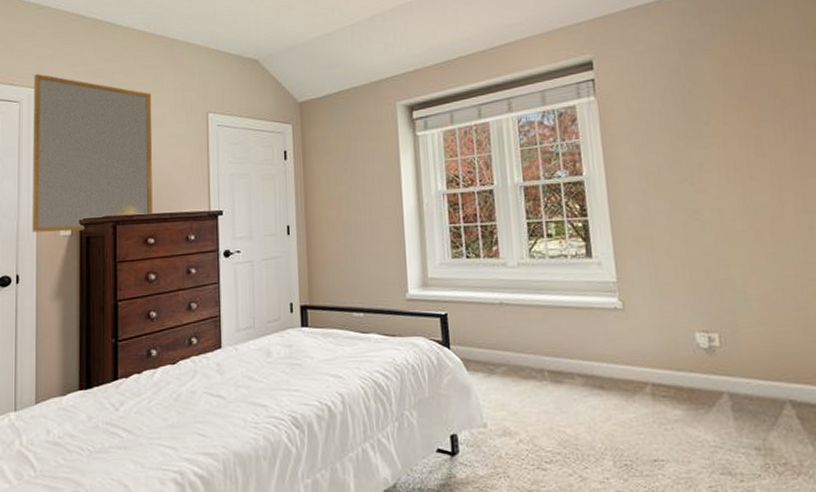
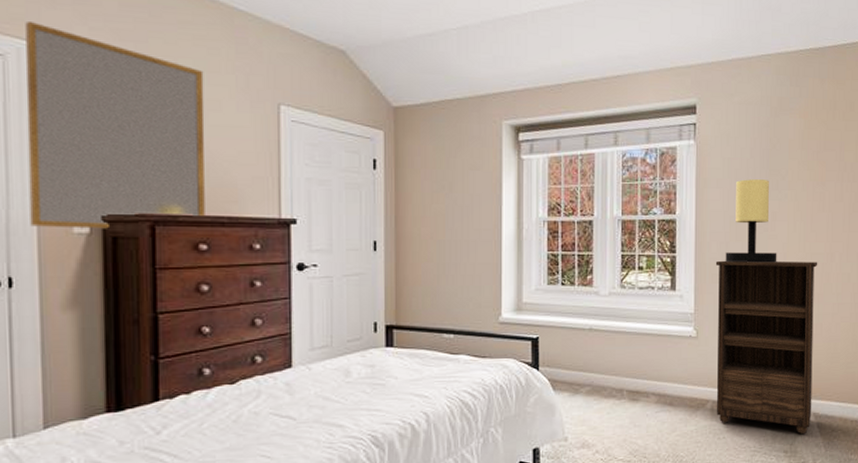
bookshelf: none [635,215,787,426] -> present [715,260,818,434]
table lamp: none [646,128,712,223] -> present [725,179,777,263]

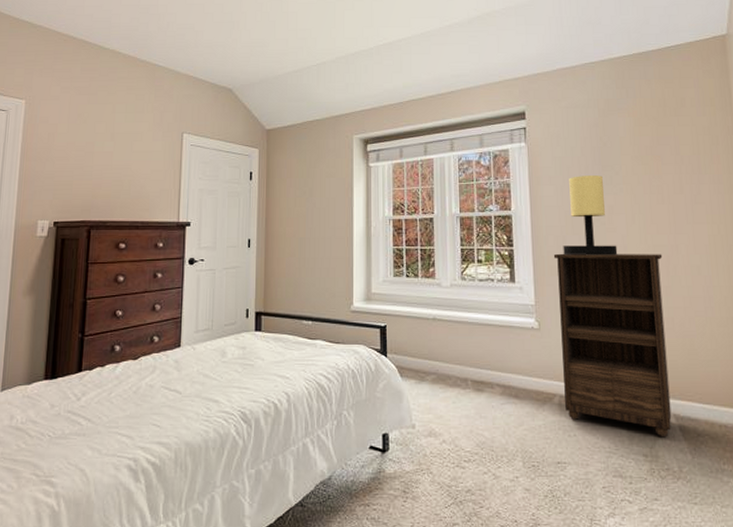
home mirror: present [25,22,205,229] -> none [10,87,132,233]

